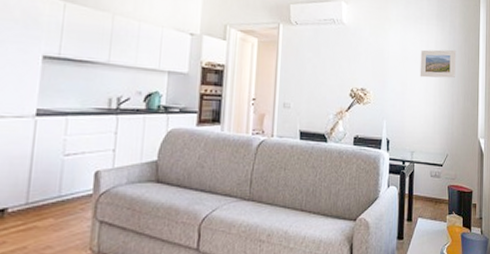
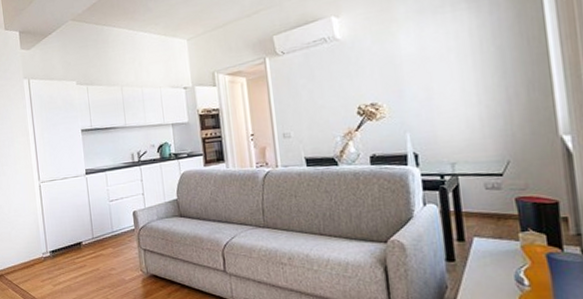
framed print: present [420,49,457,79] -> none [447,31,509,76]

